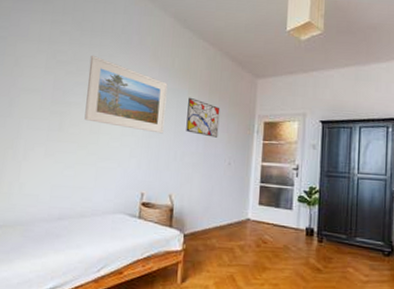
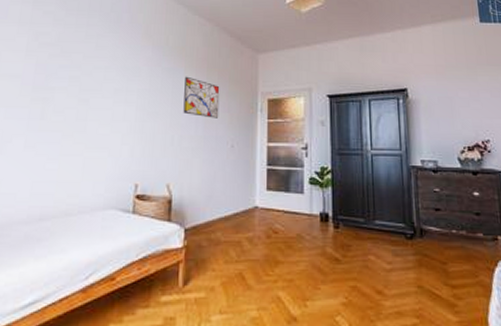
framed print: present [84,55,168,134] -> none [70,35,162,117]

